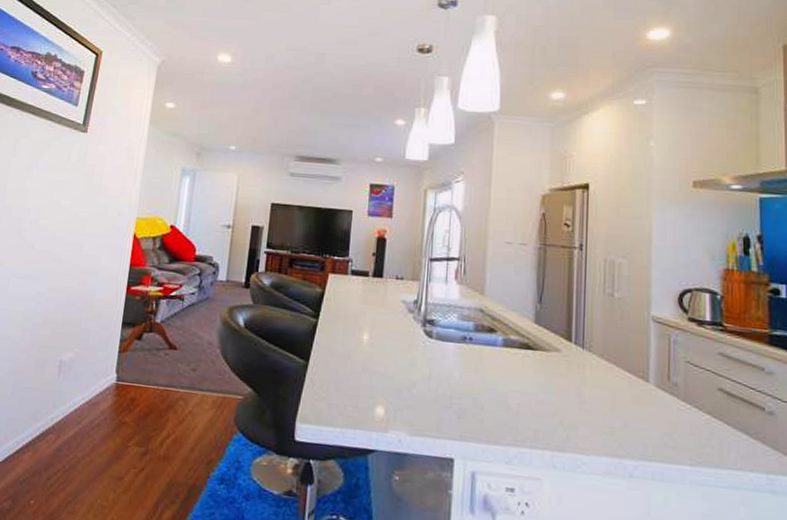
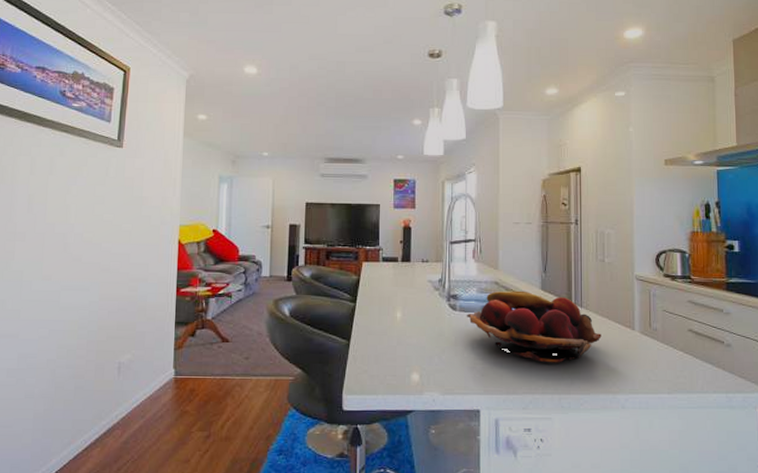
fruit basket: none [443,320,607,413] -> present [466,290,602,363]

